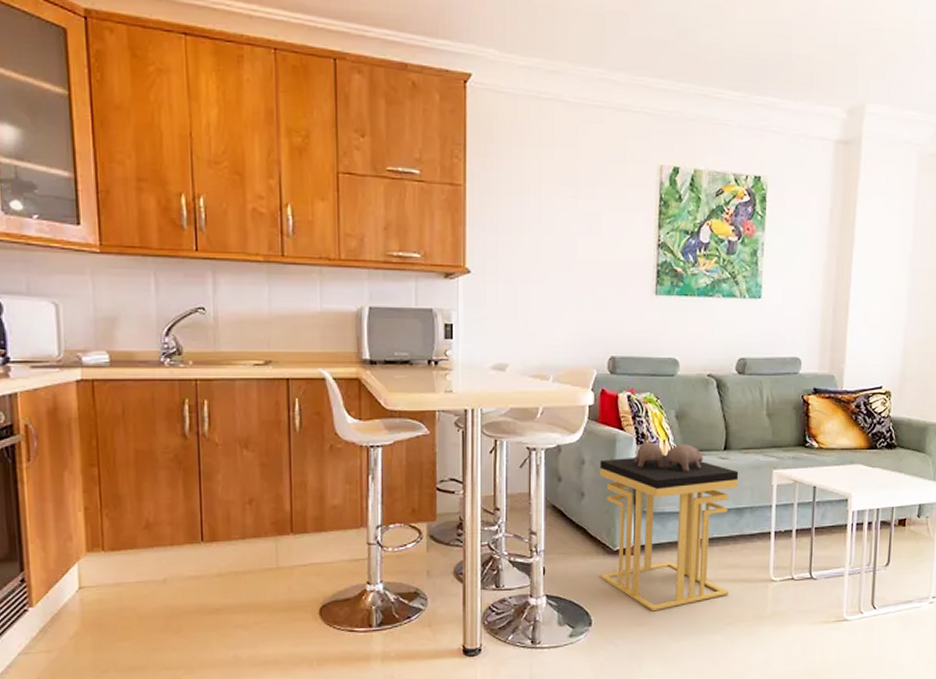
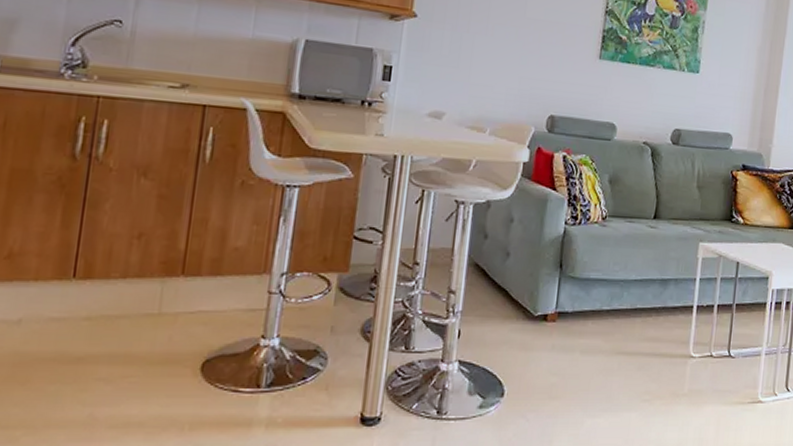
side table: present [599,442,739,612] -> none [516,204,667,384]

